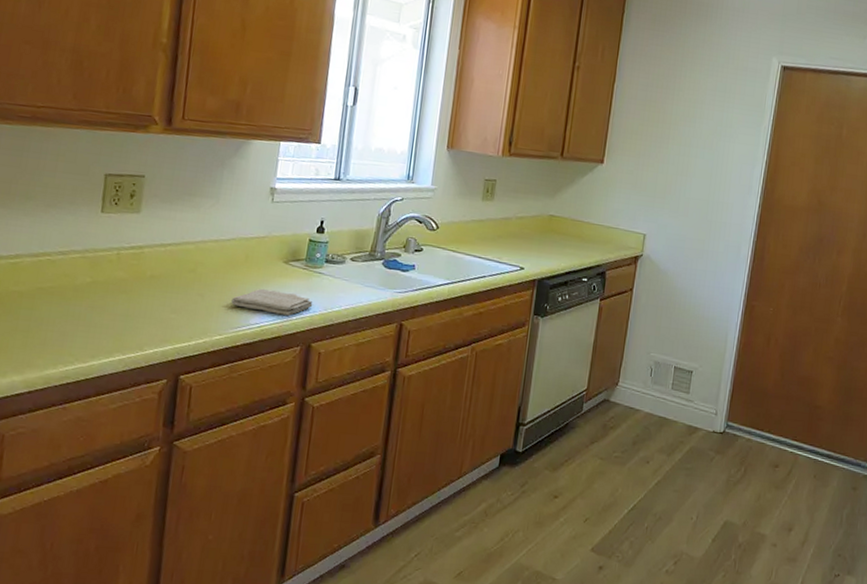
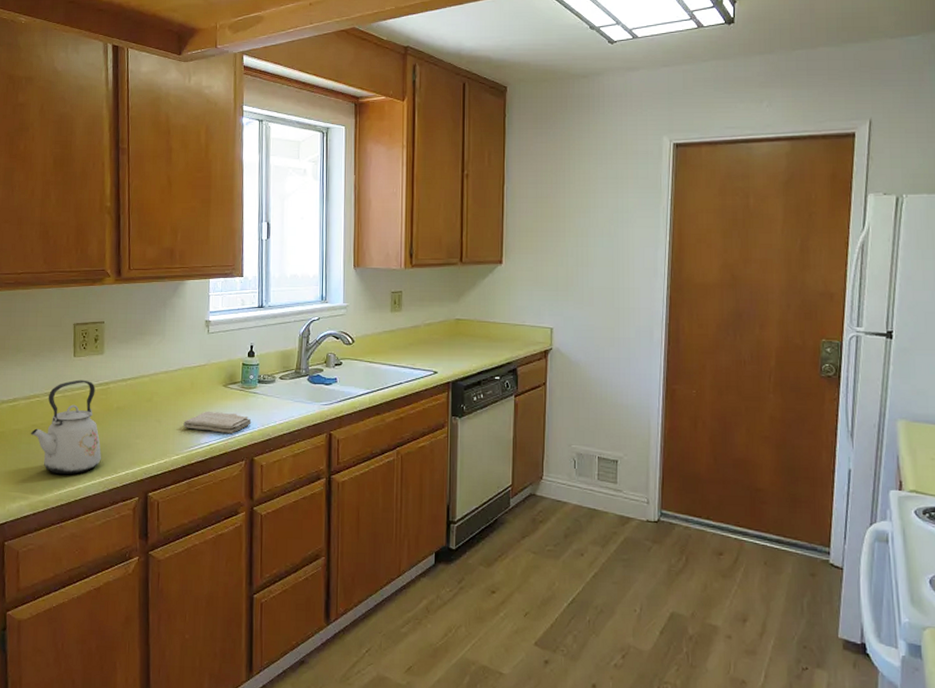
kettle: none [34,239,126,349] -> present [30,379,101,475]

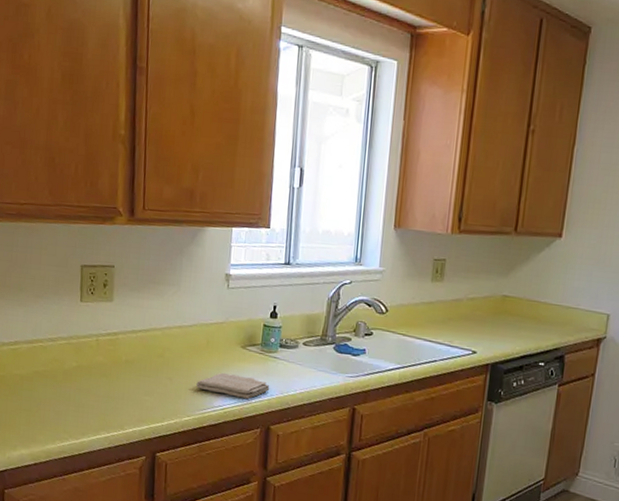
kettle: present [30,379,101,475] -> none [32,327,108,427]

